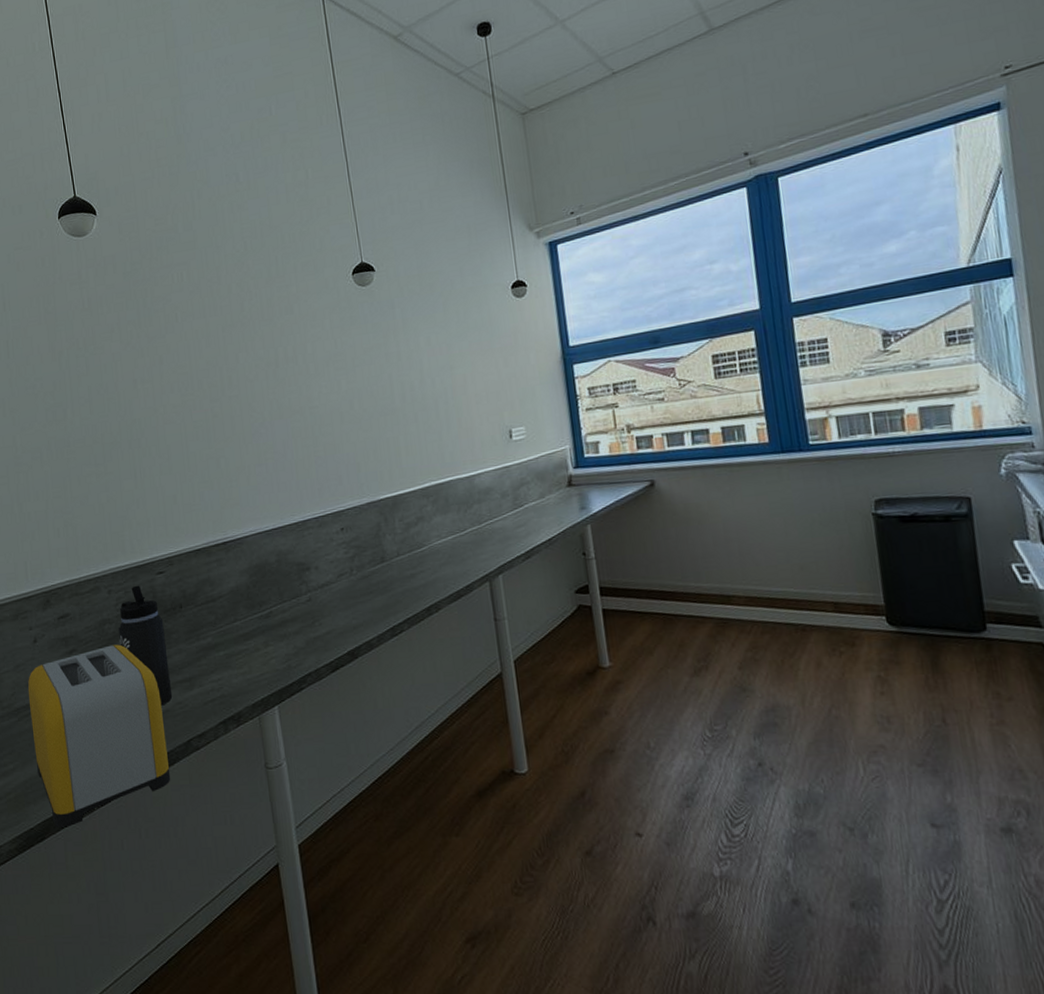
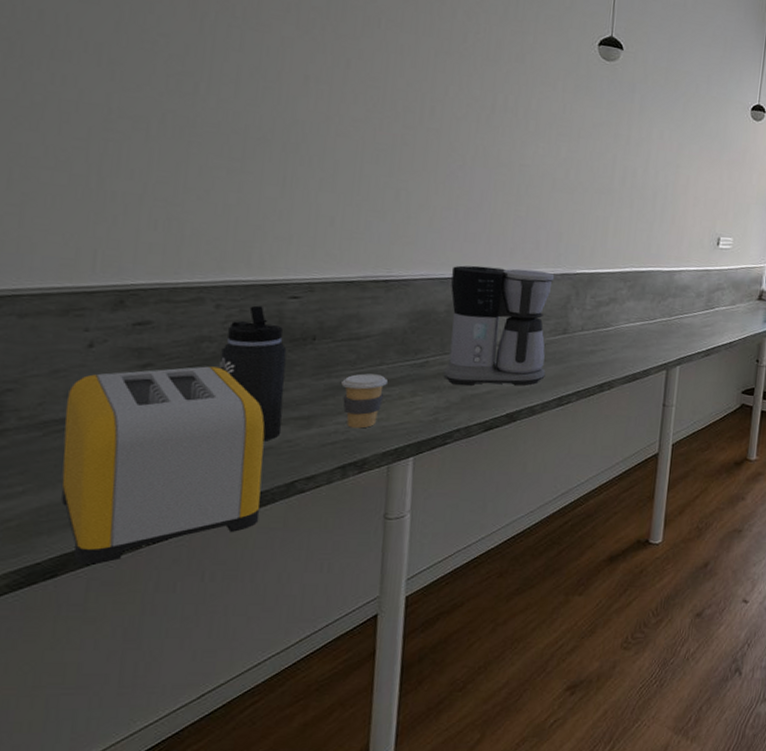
coffee cup: none [208,631,243,684] -> present [341,373,387,429]
coffee maker: none [274,504,375,631] -> present [443,265,555,386]

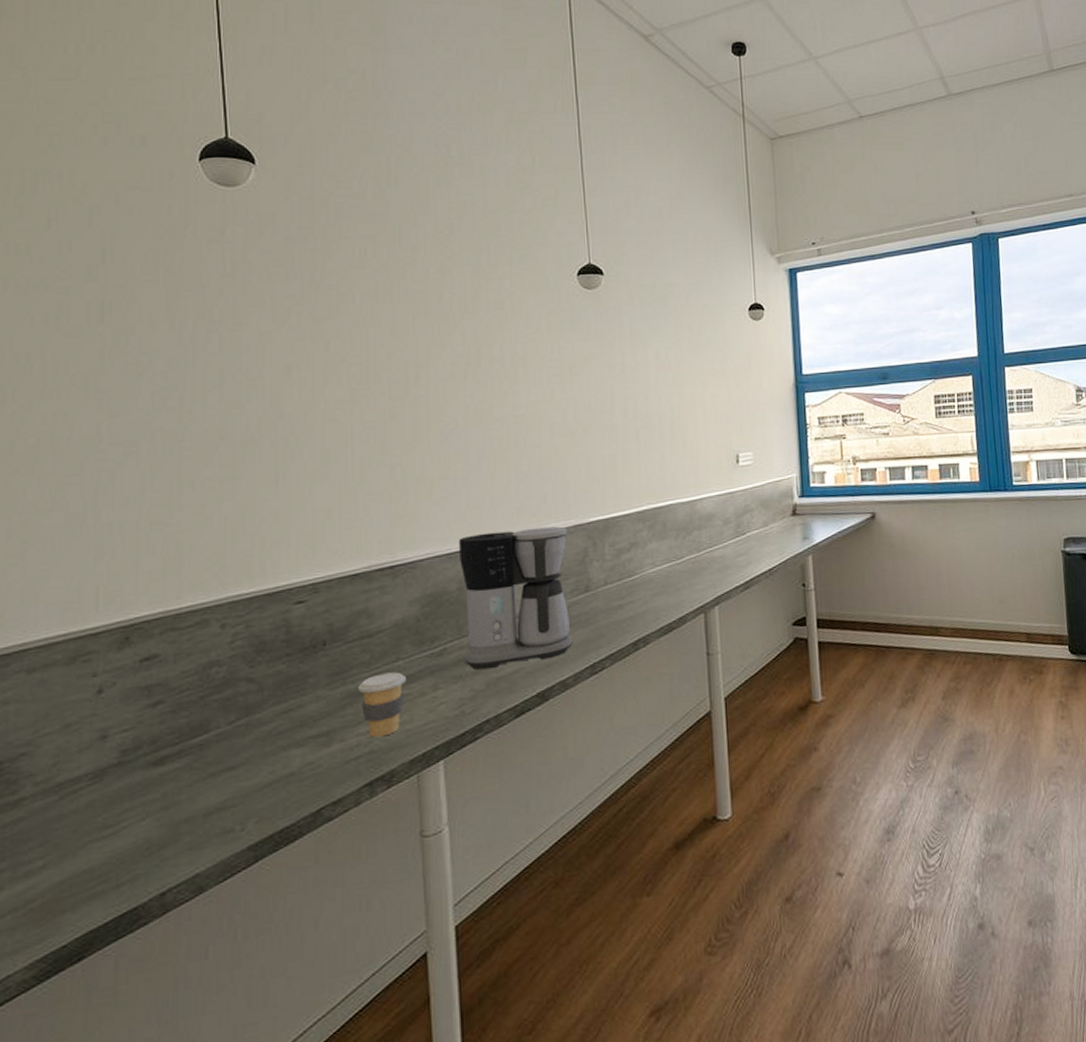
toaster: present [62,366,265,565] -> none [80,692,288,941]
thermos bottle: present [220,305,287,441] -> none [231,617,301,768]

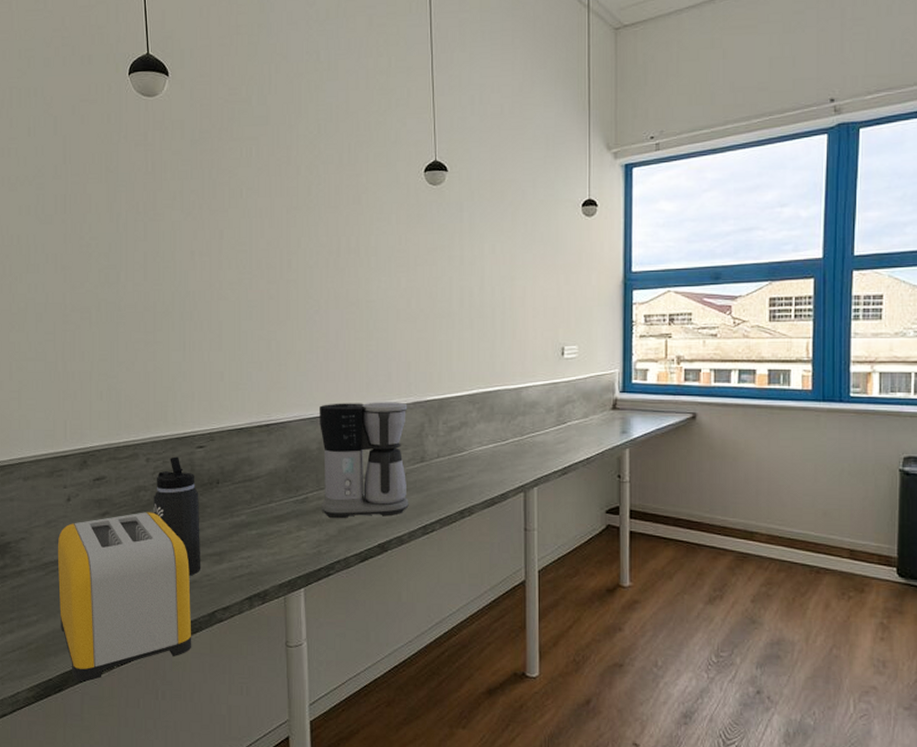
toaster: none [80,692,288,941] -> present [57,512,192,682]
thermos bottle: none [231,617,301,768] -> present [153,456,201,576]
coffee cup: present [358,672,406,738] -> none [242,511,277,562]

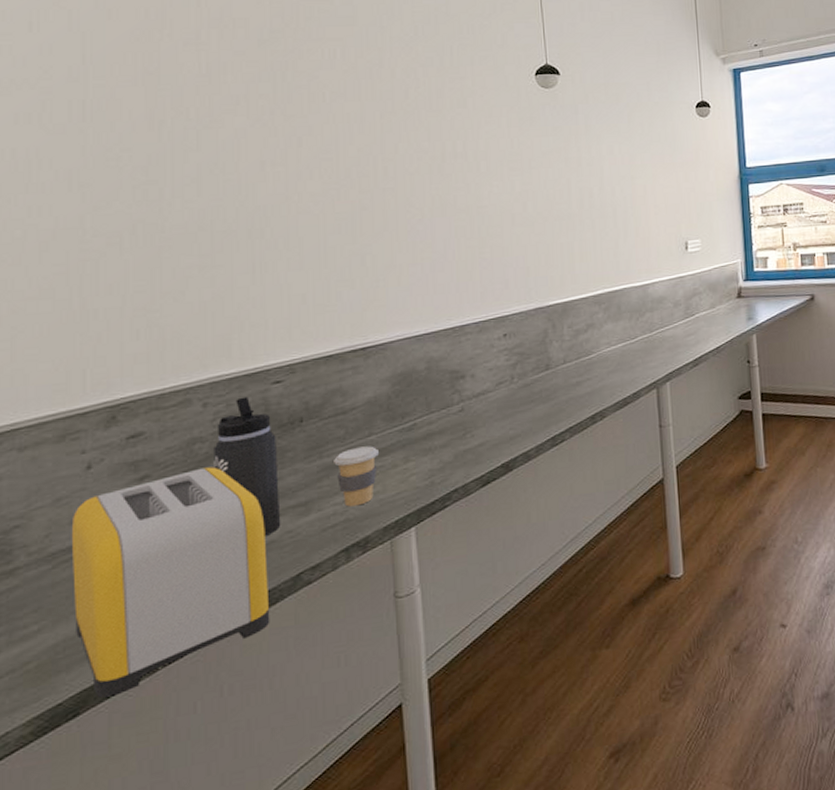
coffee cup: none [242,511,277,562] -> present [334,446,379,507]
coffee maker: present [320,402,409,519] -> none [427,309,535,444]

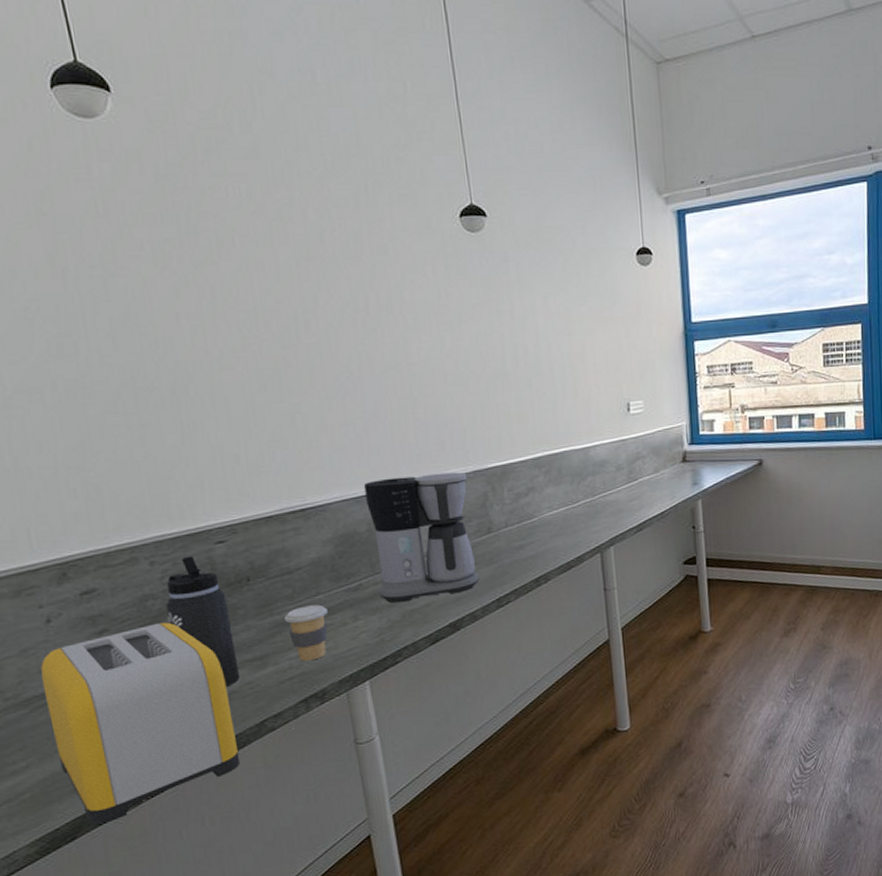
coffee maker: none [427,309,535,444] -> present [364,472,479,604]

